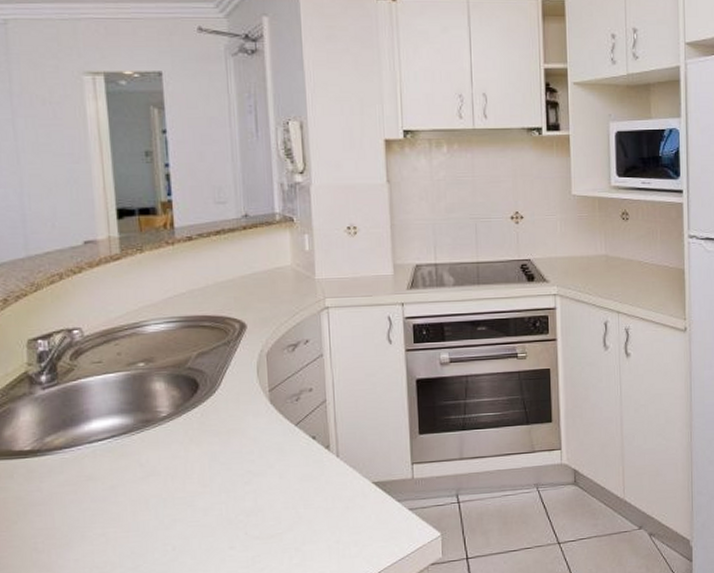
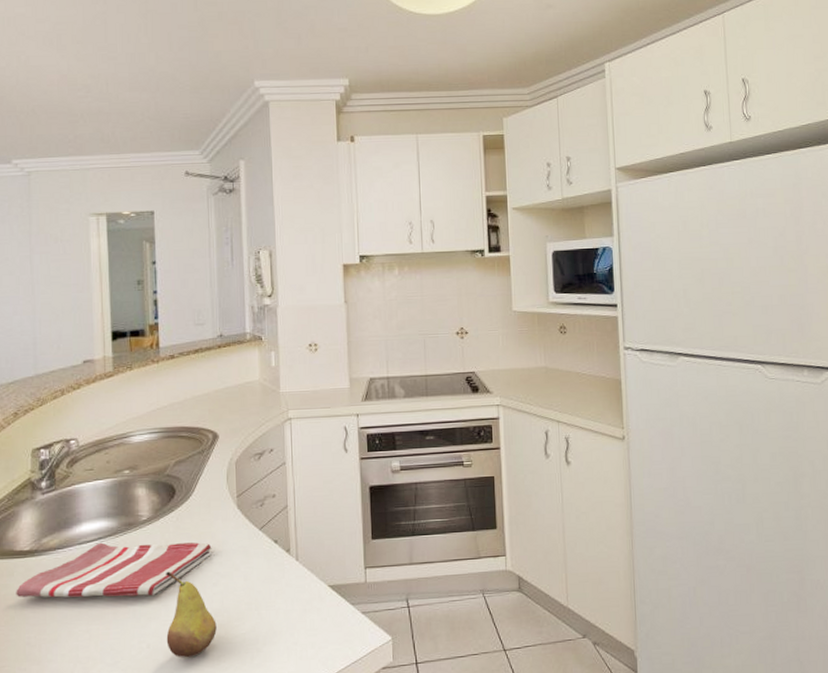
dish towel: none [17,439,243,501] -> present [16,542,212,598]
fruit: none [191,470,250,560] -> present [166,571,217,658]

